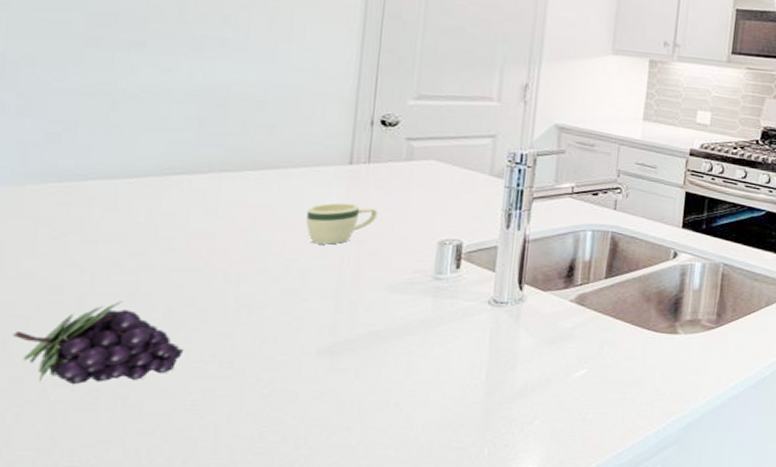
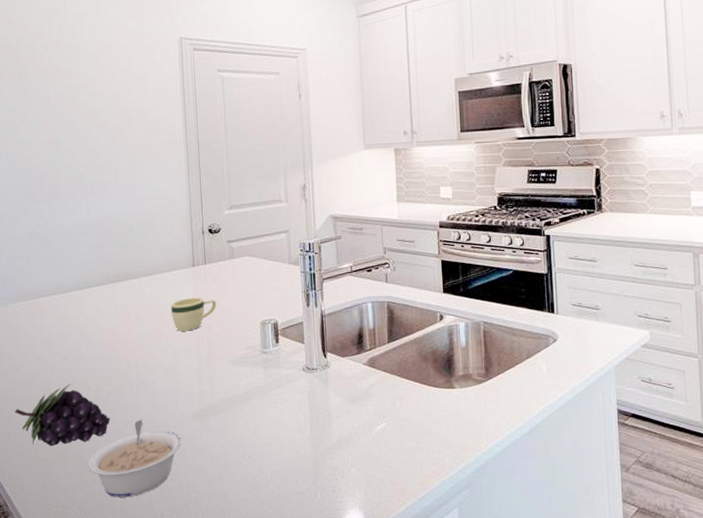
legume: none [135,353,297,454] -> present [88,419,183,498]

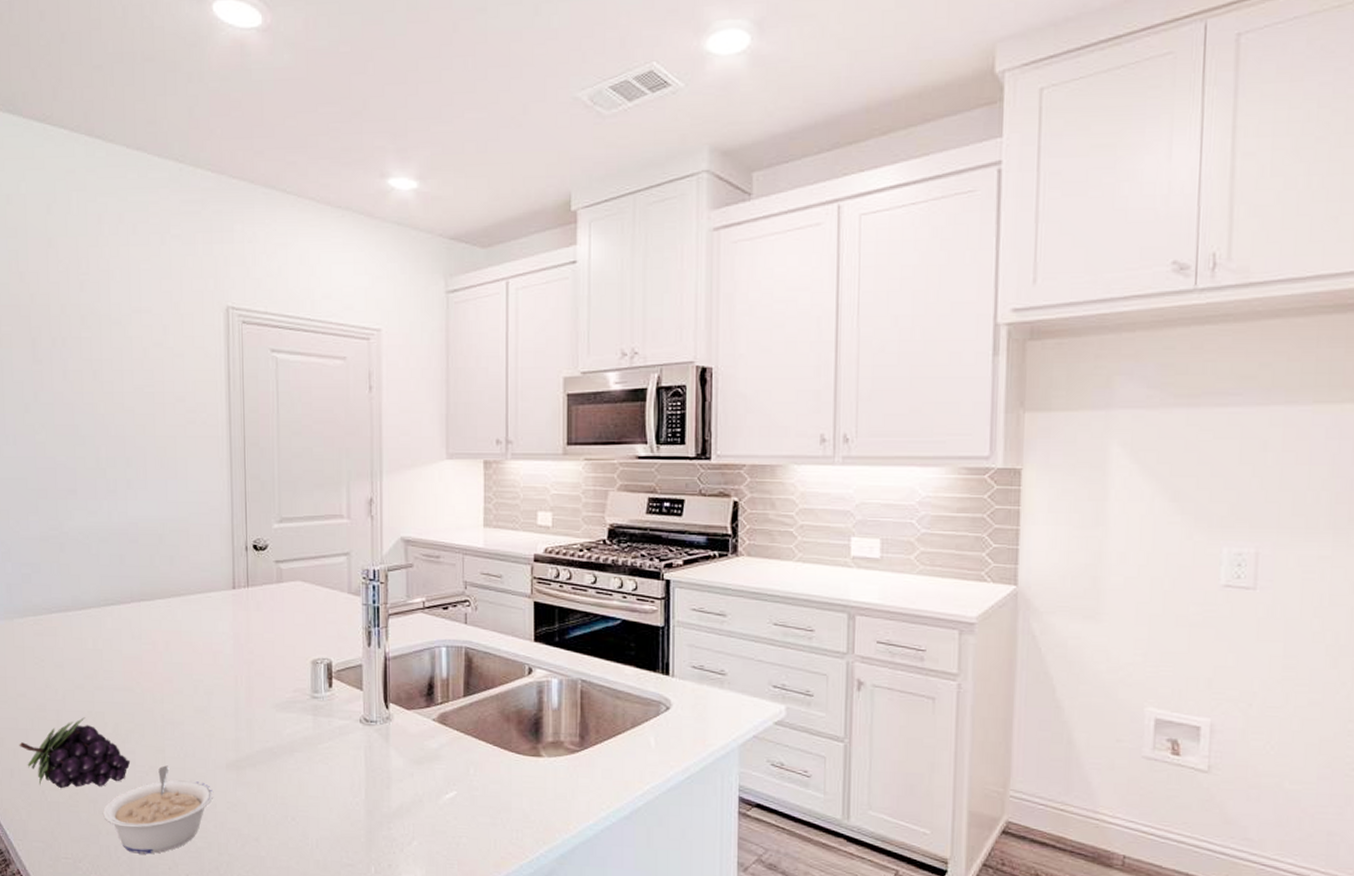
mug: present [170,297,217,331] -> none [205,625,260,666]

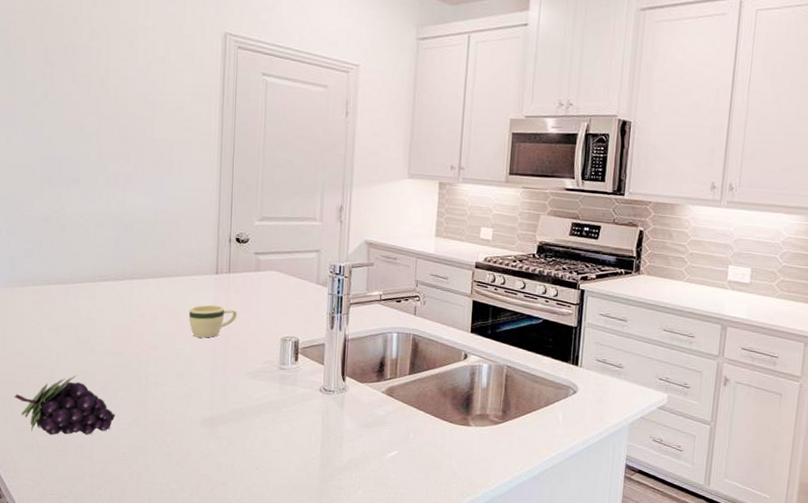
legume: present [103,765,214,854] -> none [88,419,189,494]
mug: none [205,625,260,666] -> present [188,304,238,338]

